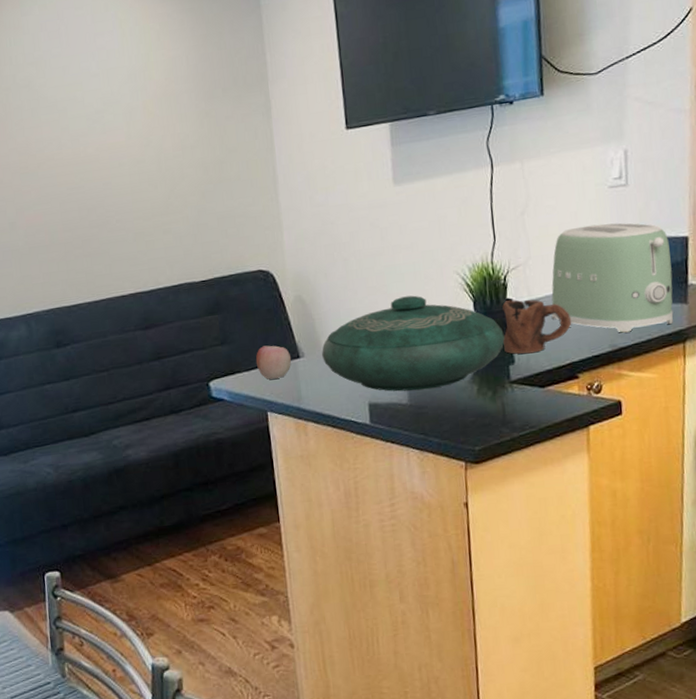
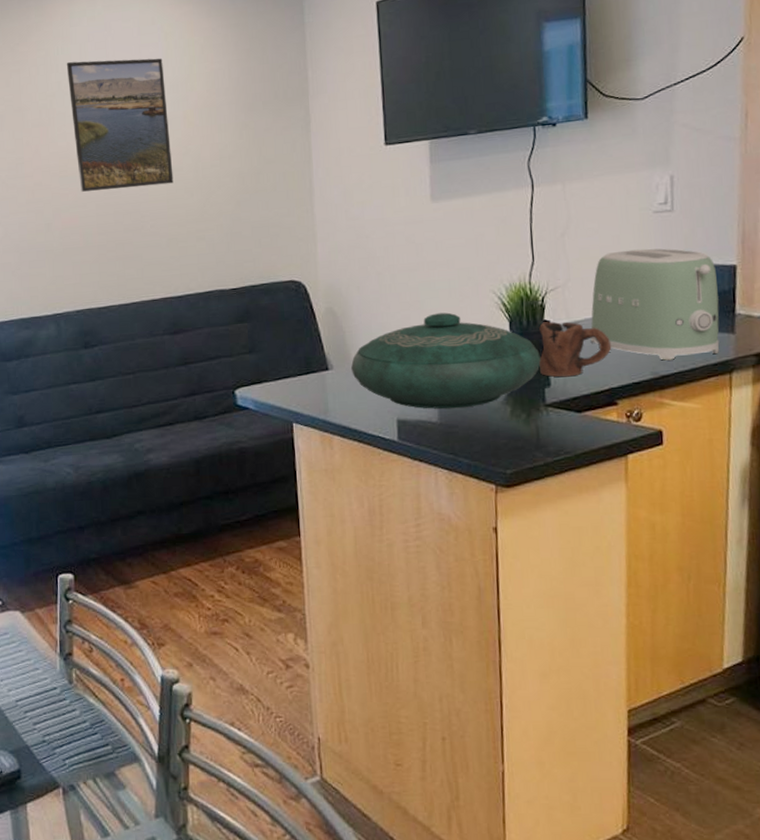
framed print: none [20,46,137,189] -> present [66,58,174,192]
apple: present [255,345,292,380] -> none [283,356,320,390]

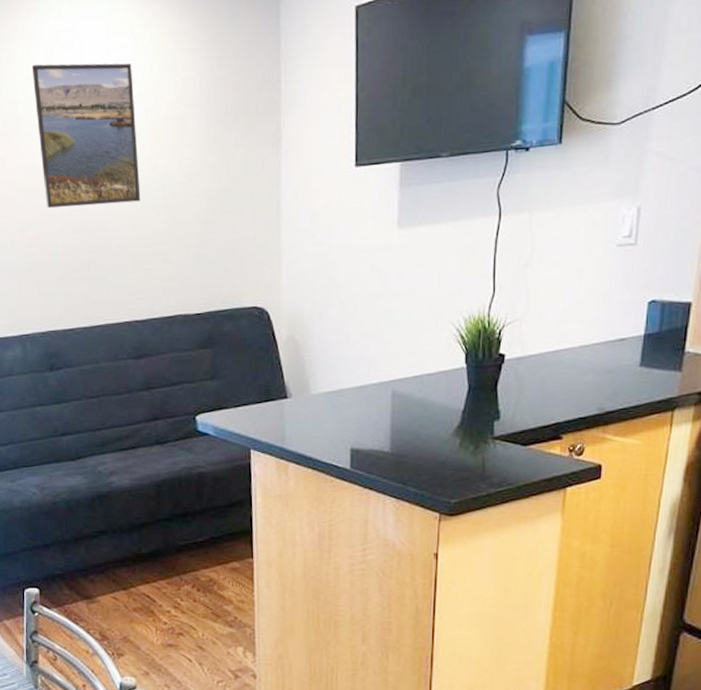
decorative bowl: present [351,312,541,409] -> none [309,343,493,440]
mug: present [539,321,612,377] -> none [491,355,562,411]
toaster: present [590,248,720,361] -> none [542,283,671,397]

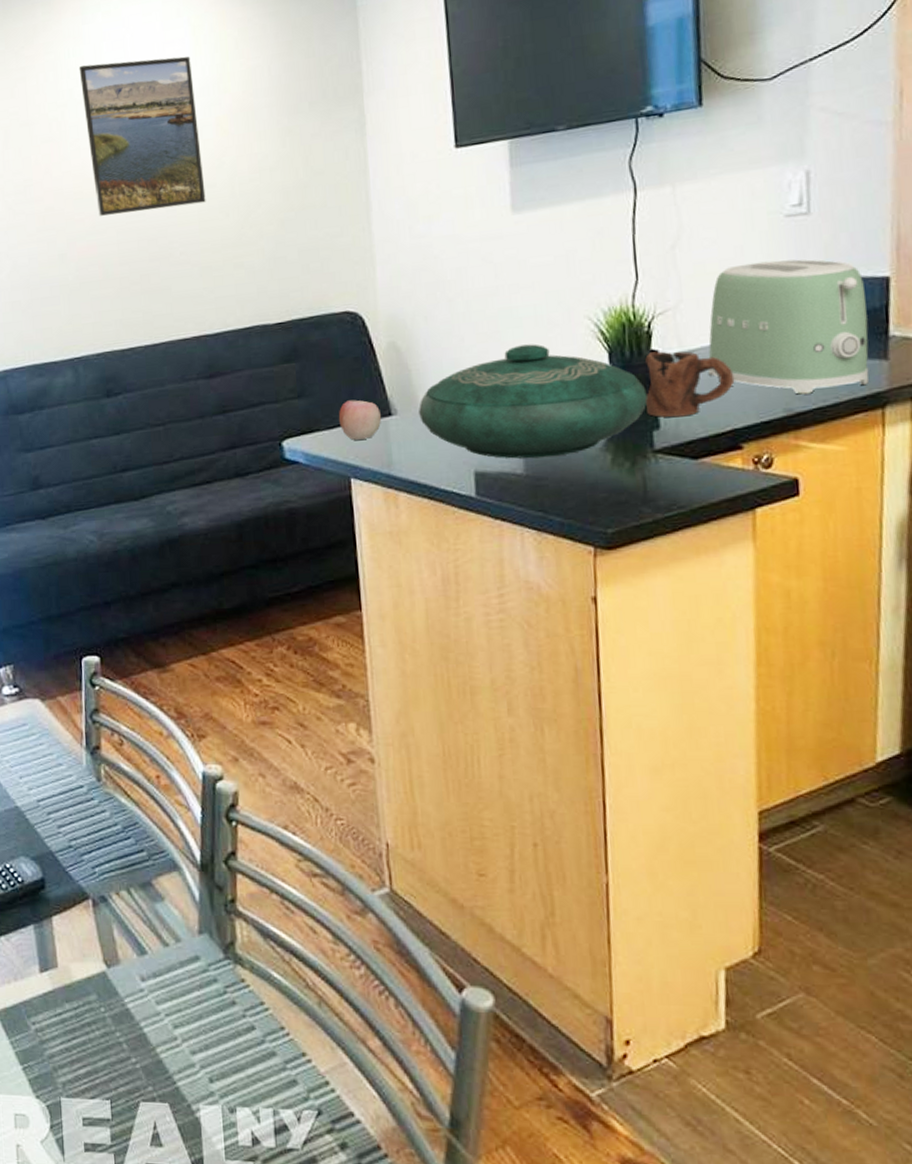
apple: none [243,383,279,418] -> present [338,400,382,440]
decorative bowl: none [309,343,493,440] -> present [419,344,648,459]
mug: none [491,355,562,411] -> present [645,351,735,418]
toaster: none [542,283,671,397] -> present [708,259,869,395]

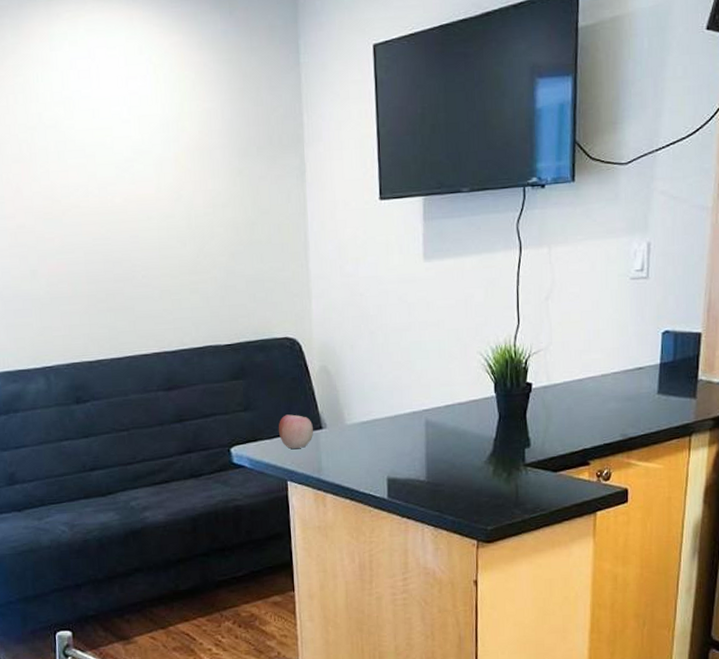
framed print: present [78,56,206,216] -> none [47,91,166,237]
decorative bowl: present [419,344,648,459] -> none [344,373,522,468]
mug: present [645,351,735,418] -> none [521,384,587,438]
toaster: present [708,259,869,395] -> none [568,314,684,423]

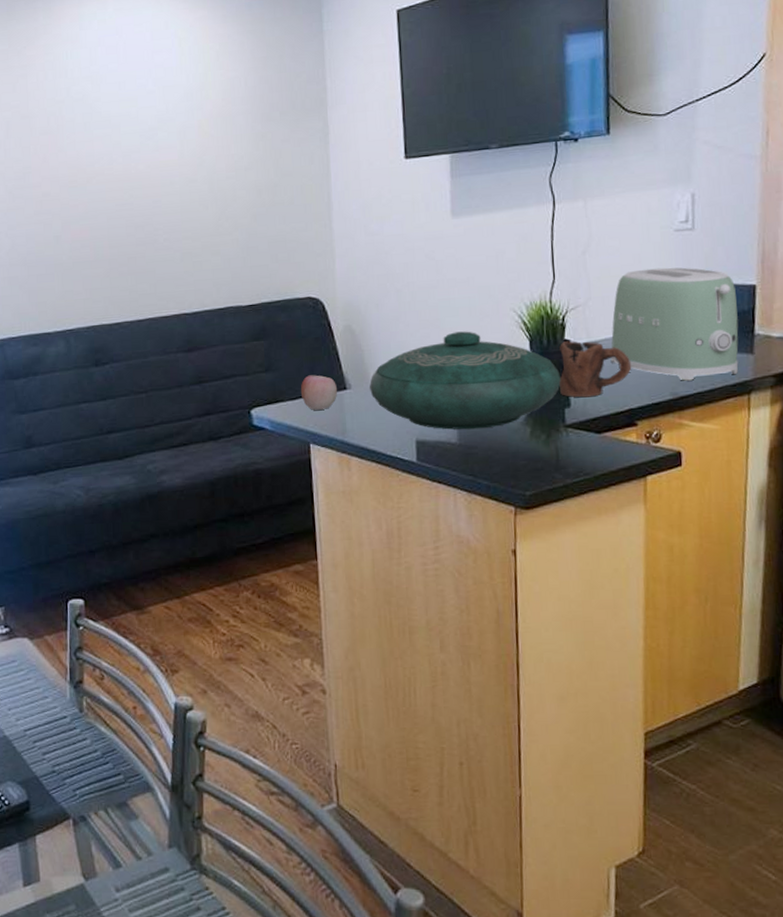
decorative bowl: none [344,373,522,468] -> present [370,331,561,430]
mug: none [521,384,587,438] -> present [559,341,632,398]
toaster: none [568,314,684,423] -> present [610,267,739,381]

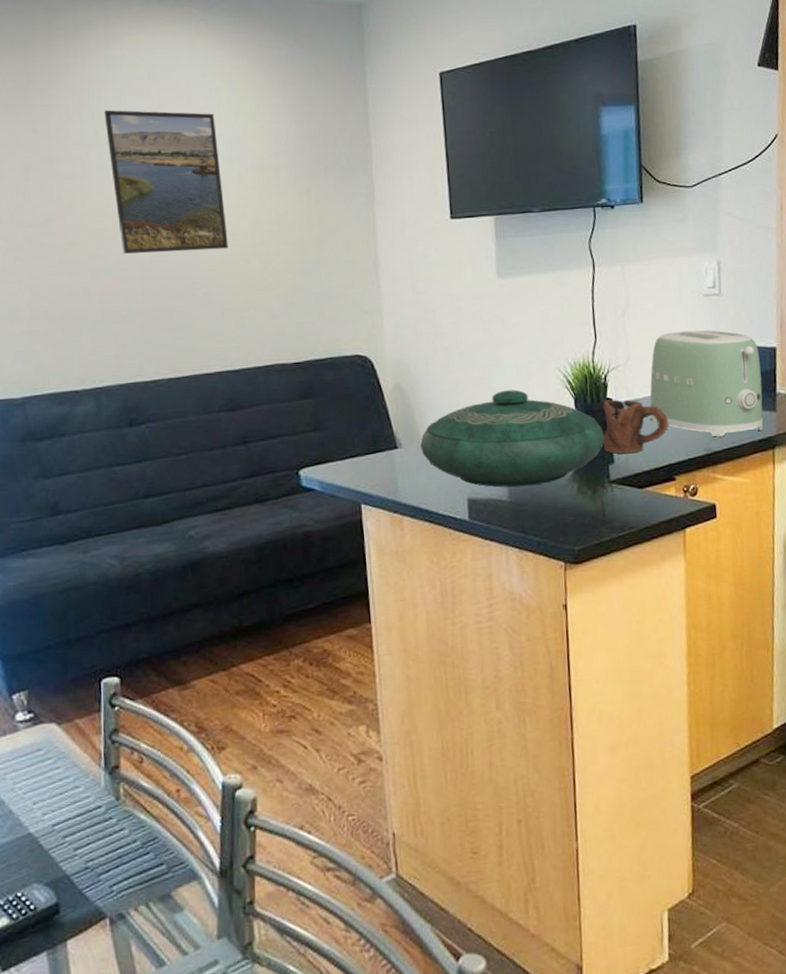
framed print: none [75,64,188,203] -> present [104,110,229,254]
apple: present [300,375,338,410] -> none [350,434,389,470]

